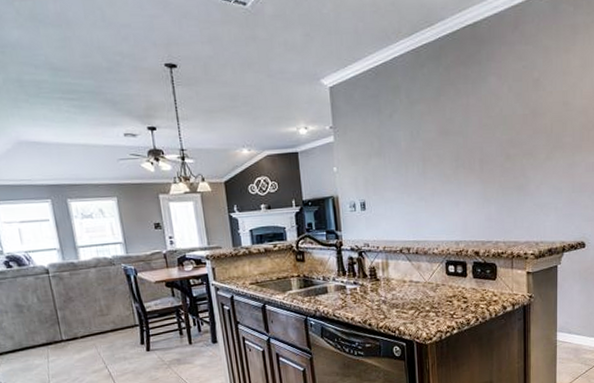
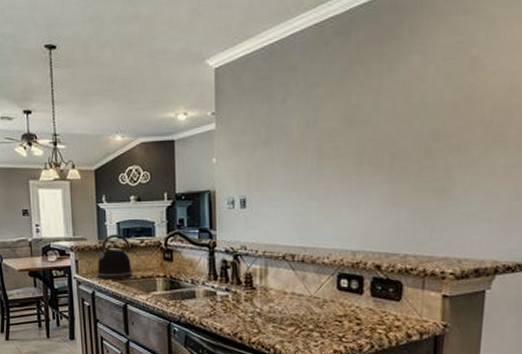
kettle: none [231,240,268,284] -> present [95,233,133,279]

